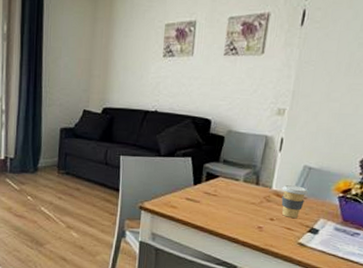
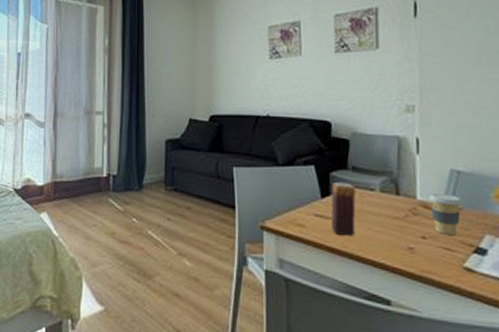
candle: none [199,172,224,217] -> present [331,182,356,236]

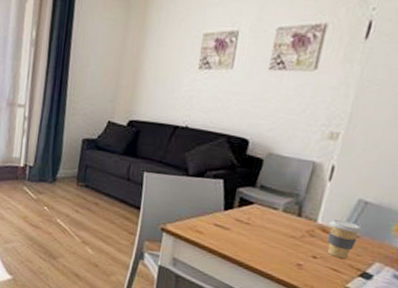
candle: present [331,182,356,236] -> none [228,197,260,248]

